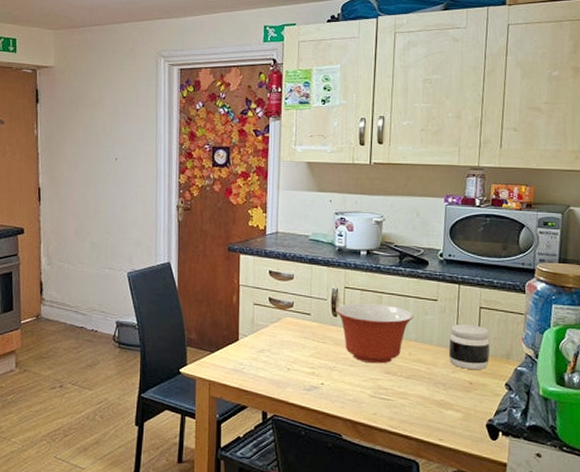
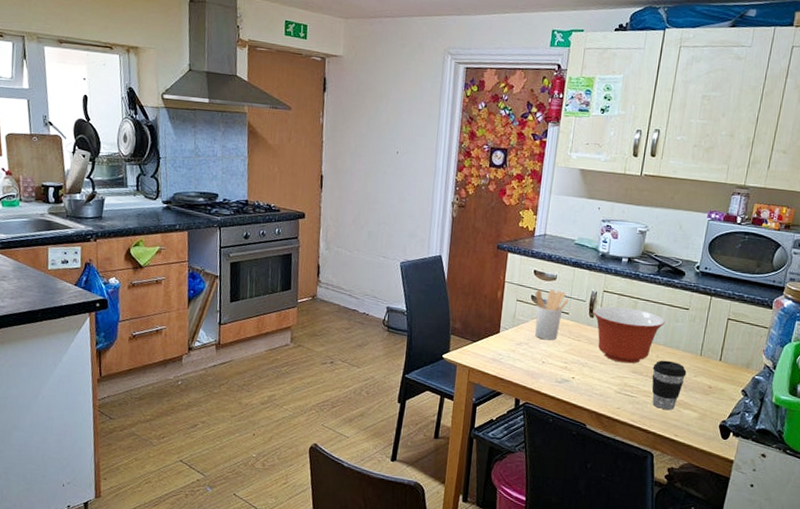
utensil holder: none [272,290,309,345] -> present [535,289,569,340]
coffee cup: none [406,357,444,412] -> present [651,360,687,411]
jar: present [448,323,490,369] -> none [693,332,734,375]

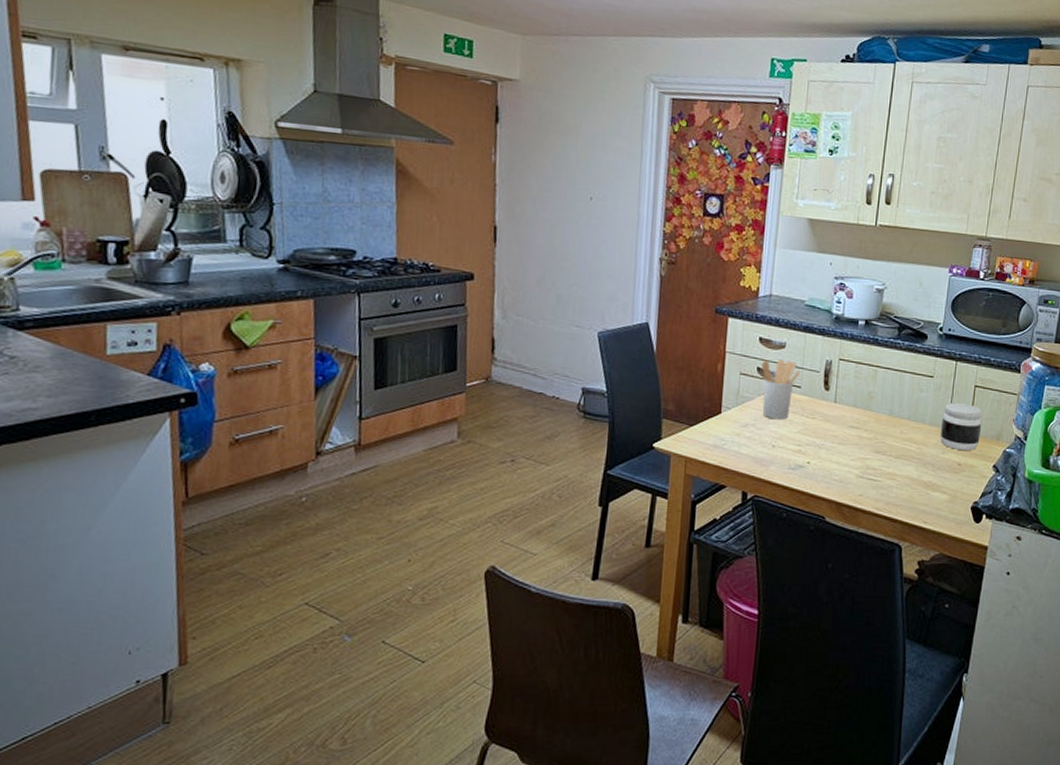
mixing bowl: present [593,306,666,364] -> none [828,376,909,443]
coffee cup: present [651,360,687,411] -> none [896,436,934,494]
jar: none [693,332,734,375] -> present [940,402,983,450]

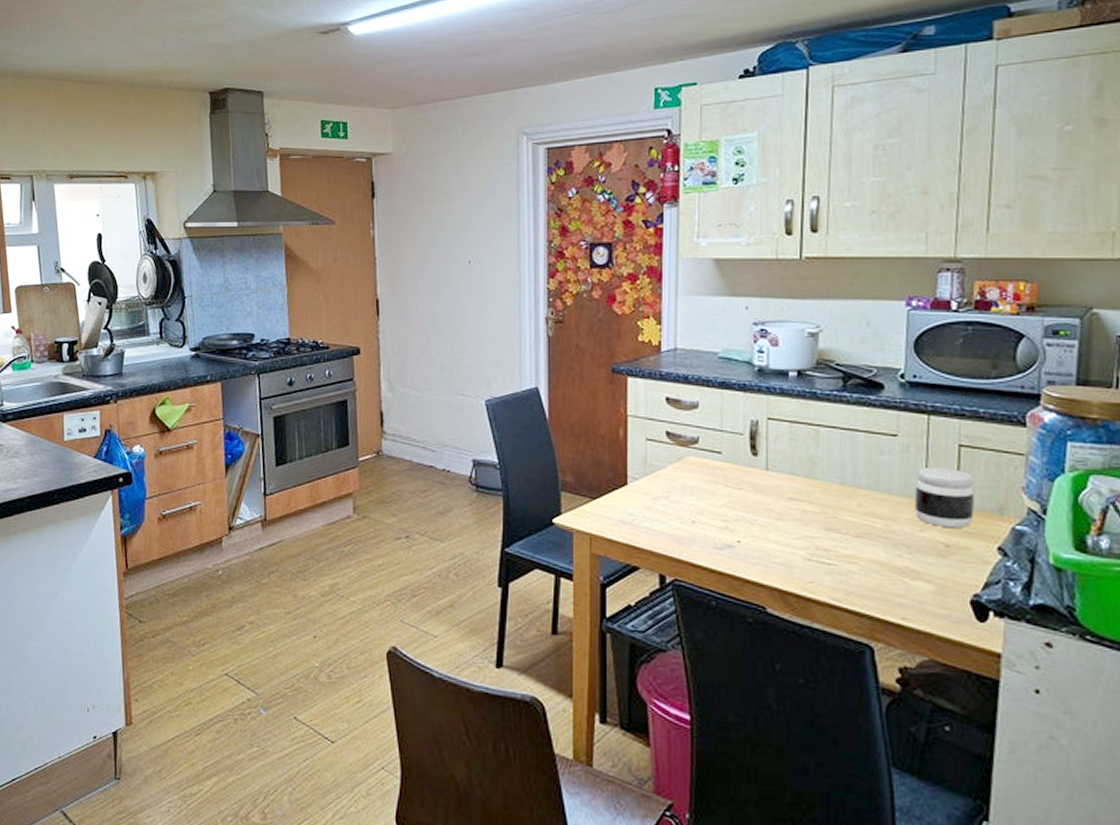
utensil holder: present [761,359,801,420] -> none [670,421,719,491]

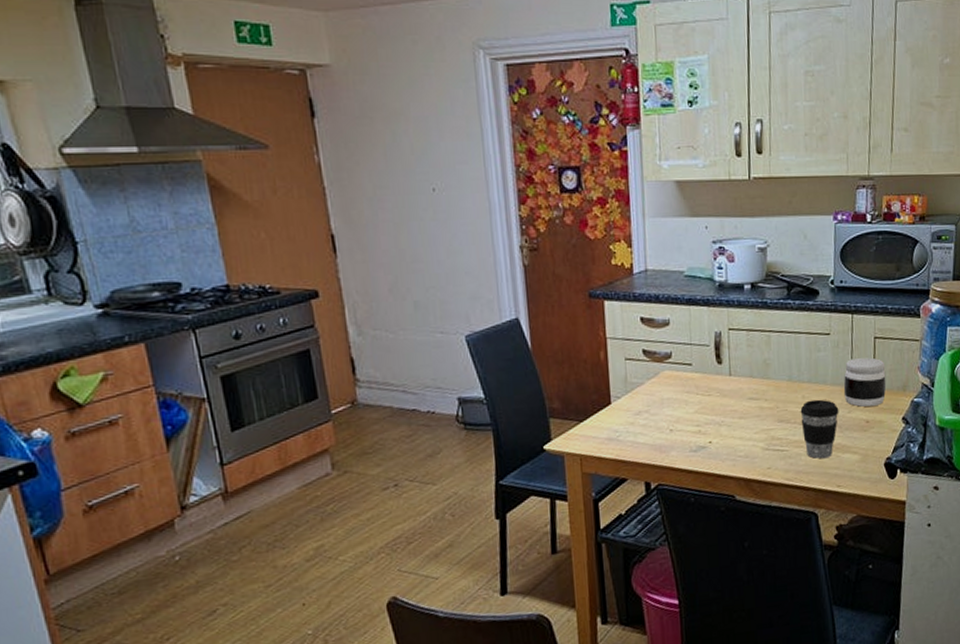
coffee cup: none [854,510,907,582] -> present [800,399,839,459]

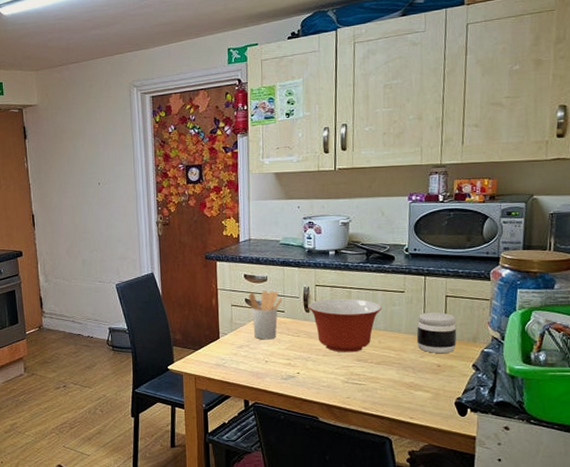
utensil holder: none [646,337,689,403] -> present [248,290,283,340]
mixing bowl: none [720,344,806,413] -> present [308,298,383,353]
coffee cup: present [800,399,839,459] -> none [376,345,412,394]

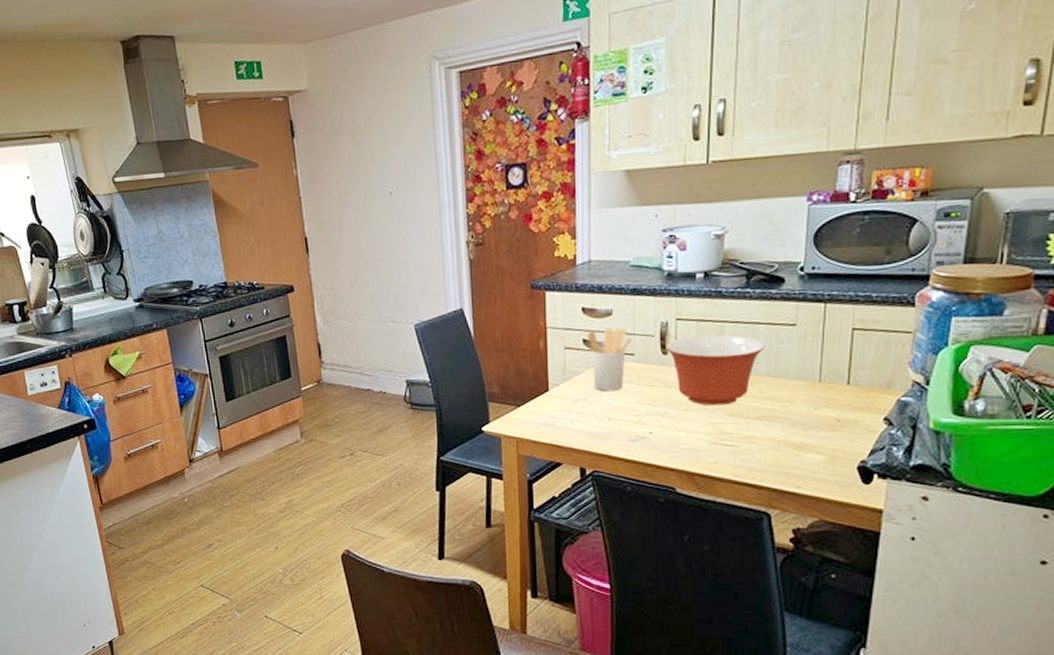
jar: present [416,312,457,353] -> none [809,350,865,404]

